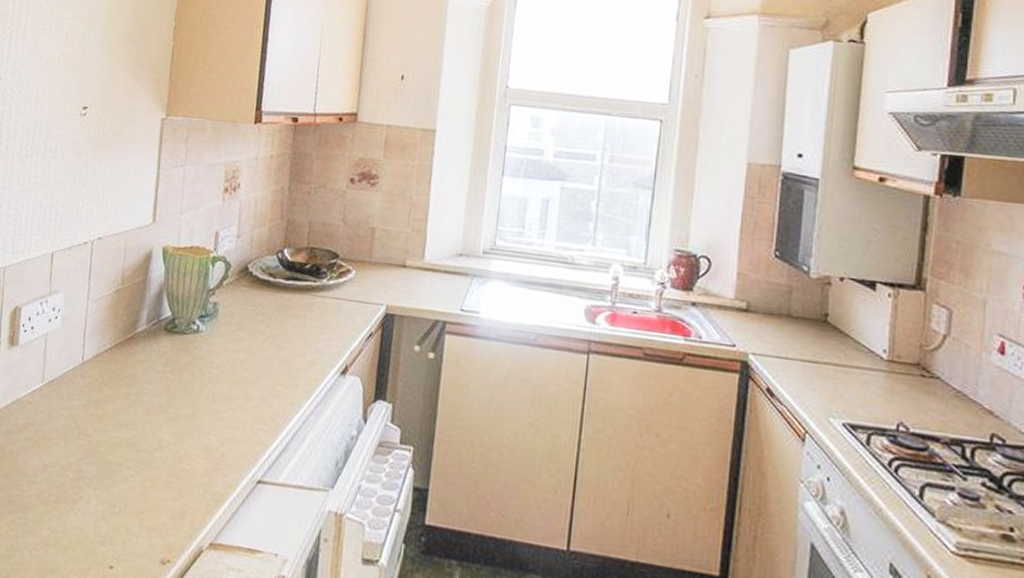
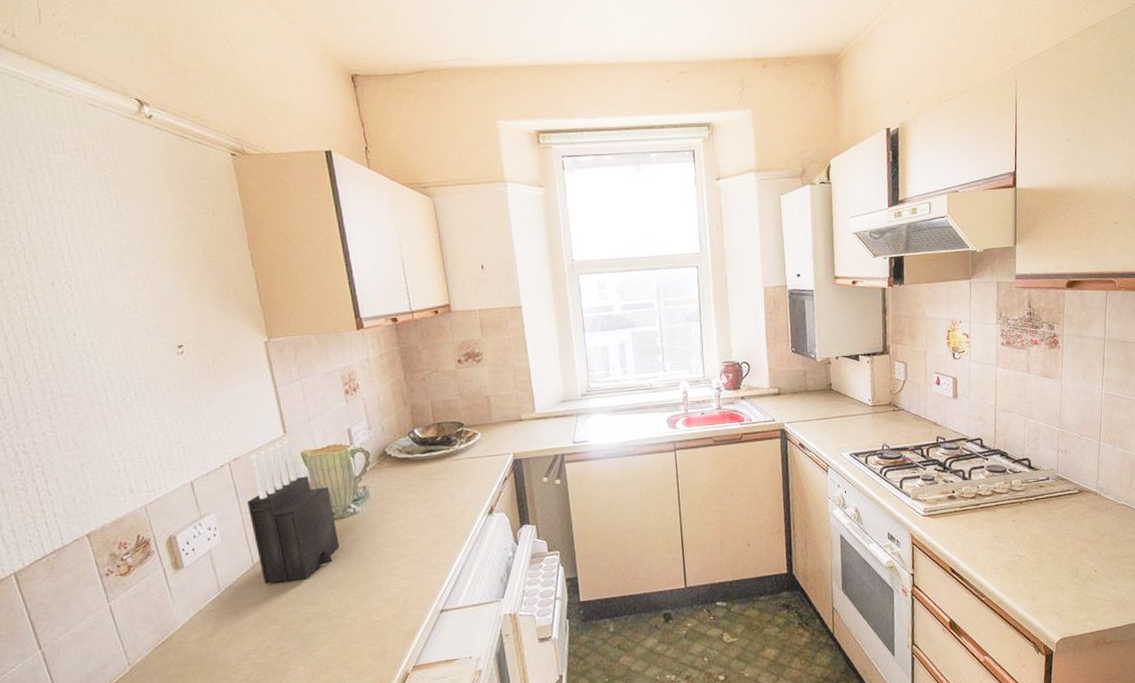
knife block: none [86,229,179,396] -> present [246,440,340,584]

